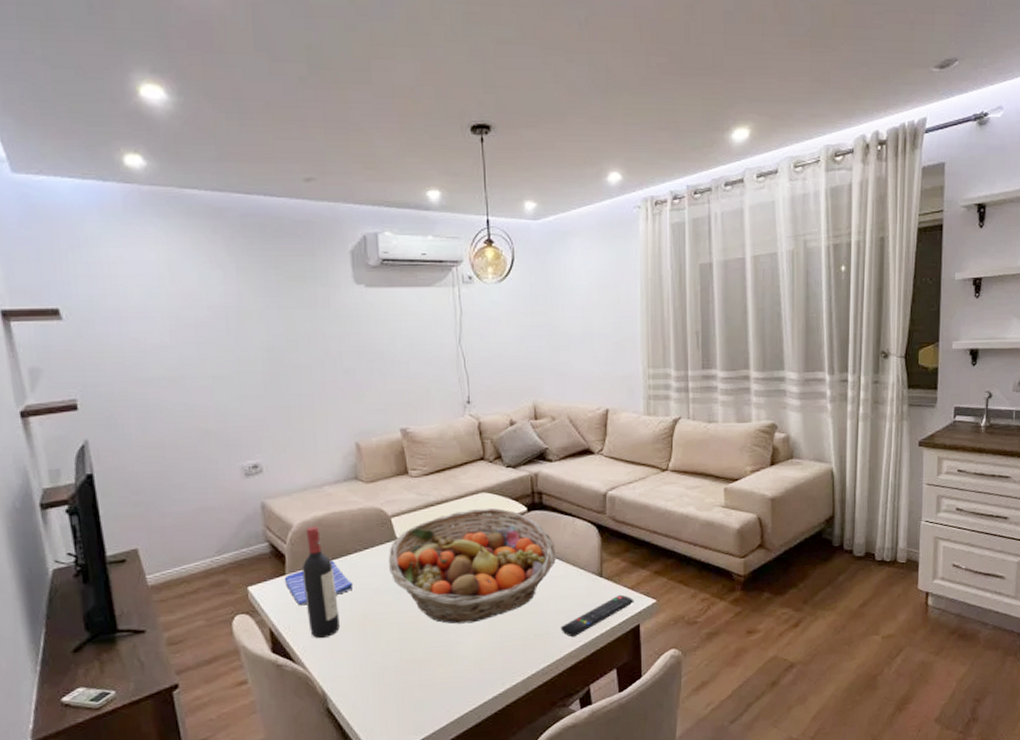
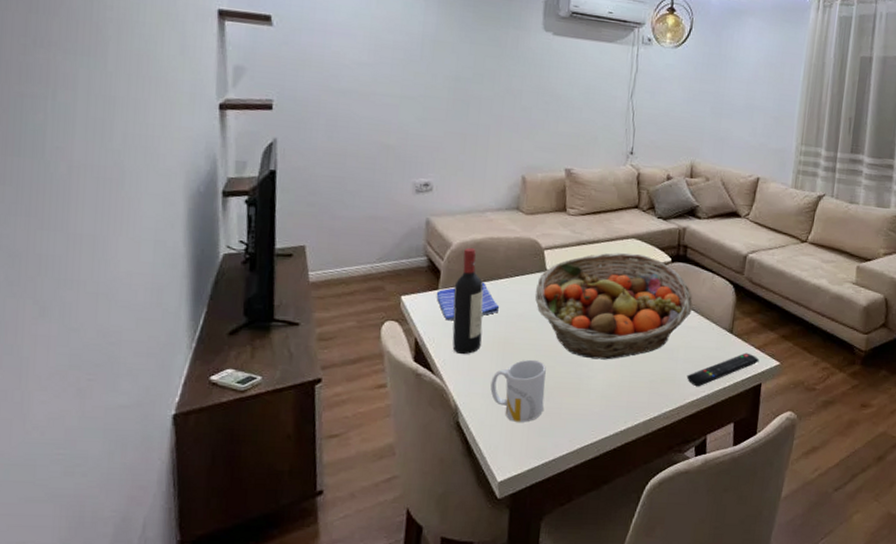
mug: none [356,633,415,700] -> present [490,359,546,422]

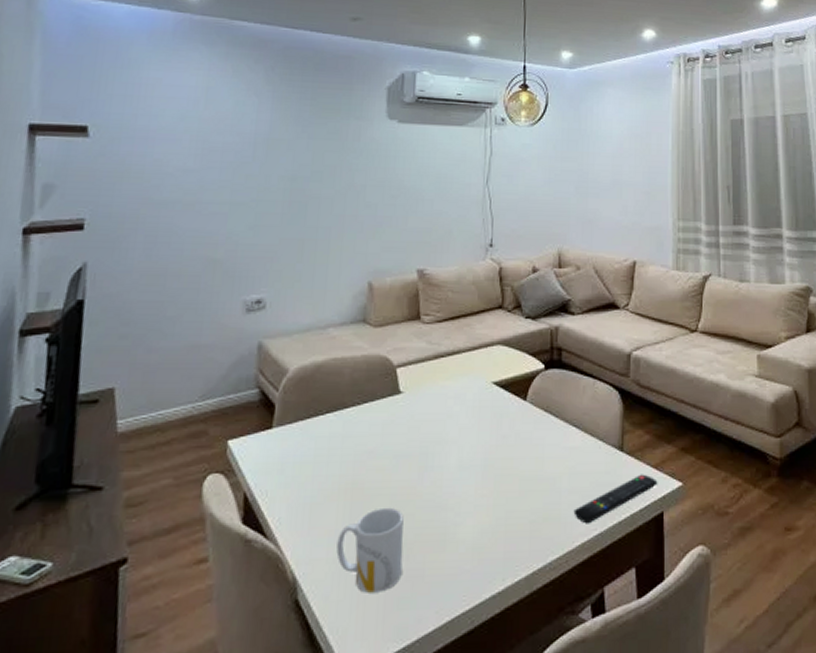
dish towel: present [436,282,500,321] -> none [269,414,346,467]
wine bottle: present [452,247,484,355] -> none [289,372,327,510]
fruit basket: present [535,252,693,360] -> none [387,362,573,500]

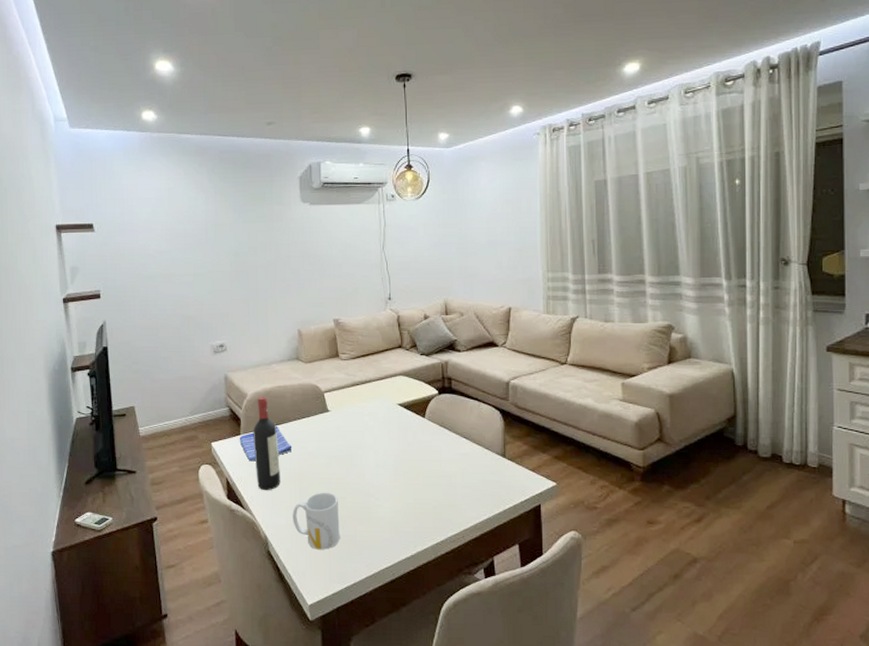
dish towel: none [269,414,346,467] -> present [239,425,293,462]
wine bottle: none [289,372,327,510] -> present [253,396,280,491]
remote control: present [573,474,658,524] -> none [467,475,535,511]

